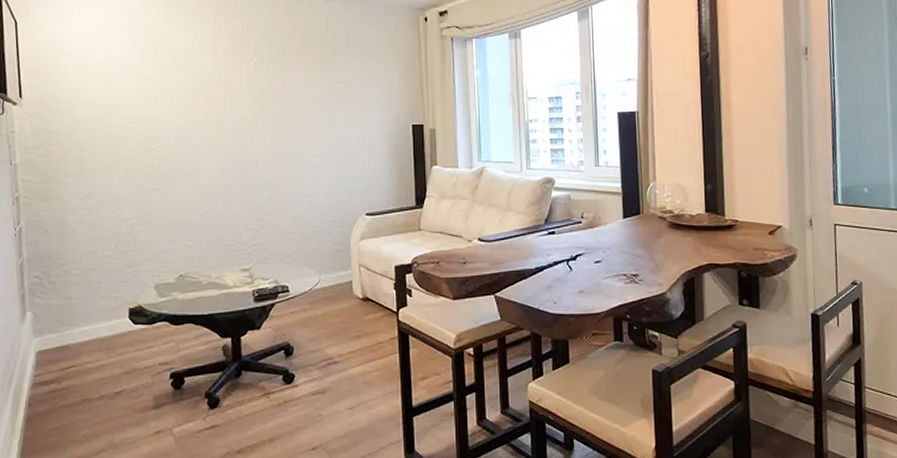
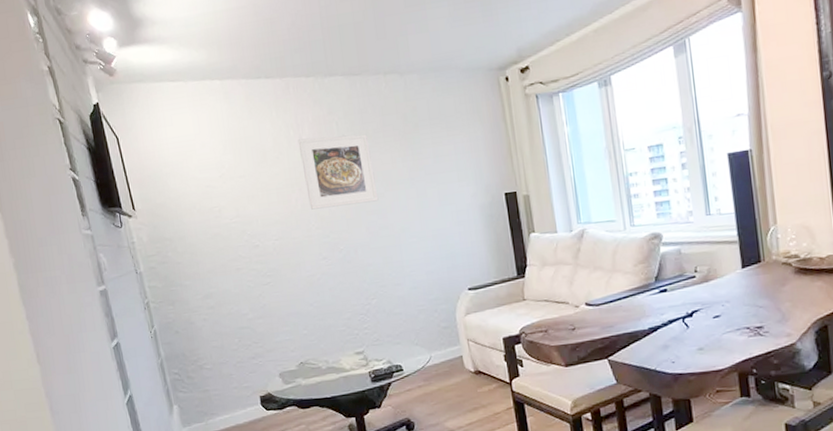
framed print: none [212,48,287,119] -> present [297,134,379,210]

